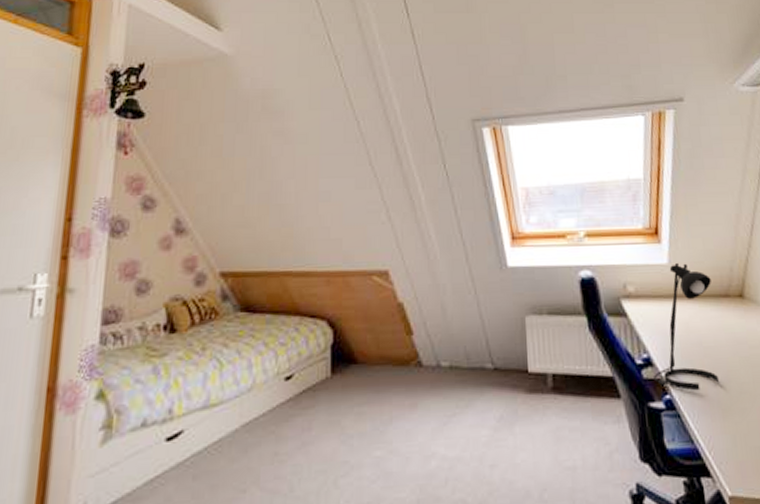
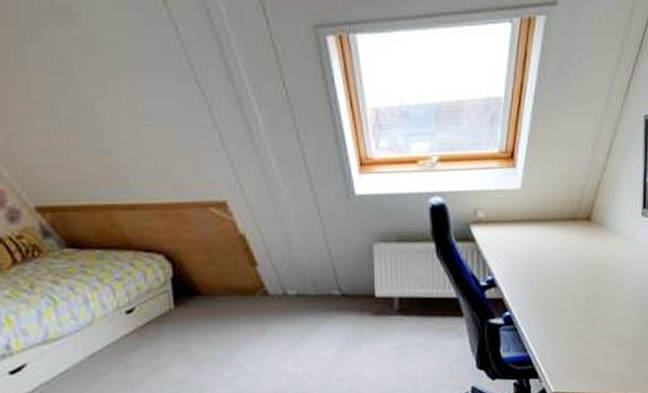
desk lamp: present [654,263,720,391] -> none [496,188,561,308]

